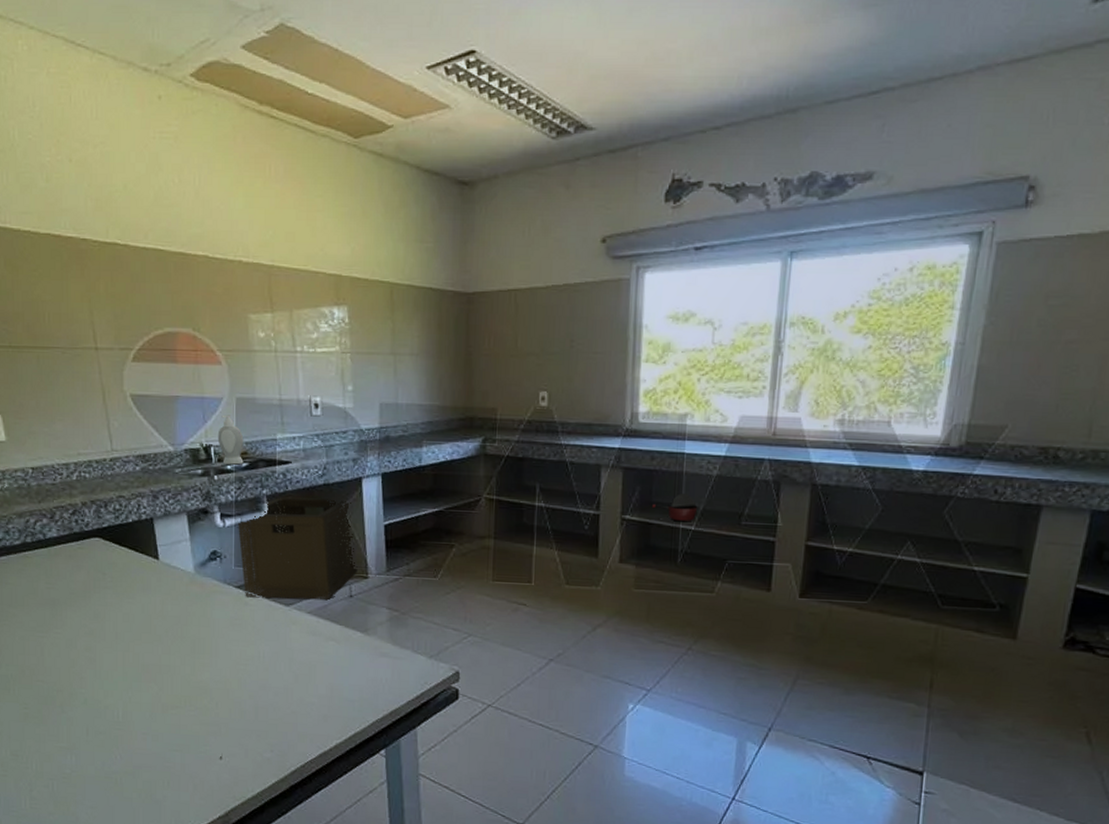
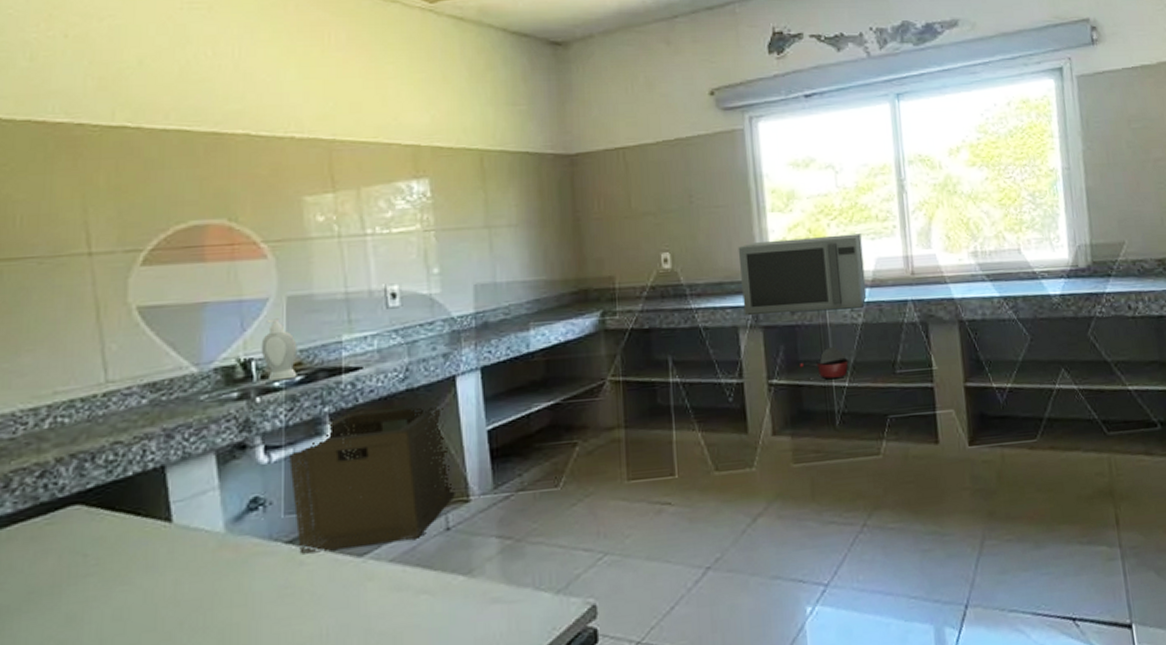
microwave: none [608,389,729,461] -> present [738,233,867,315]

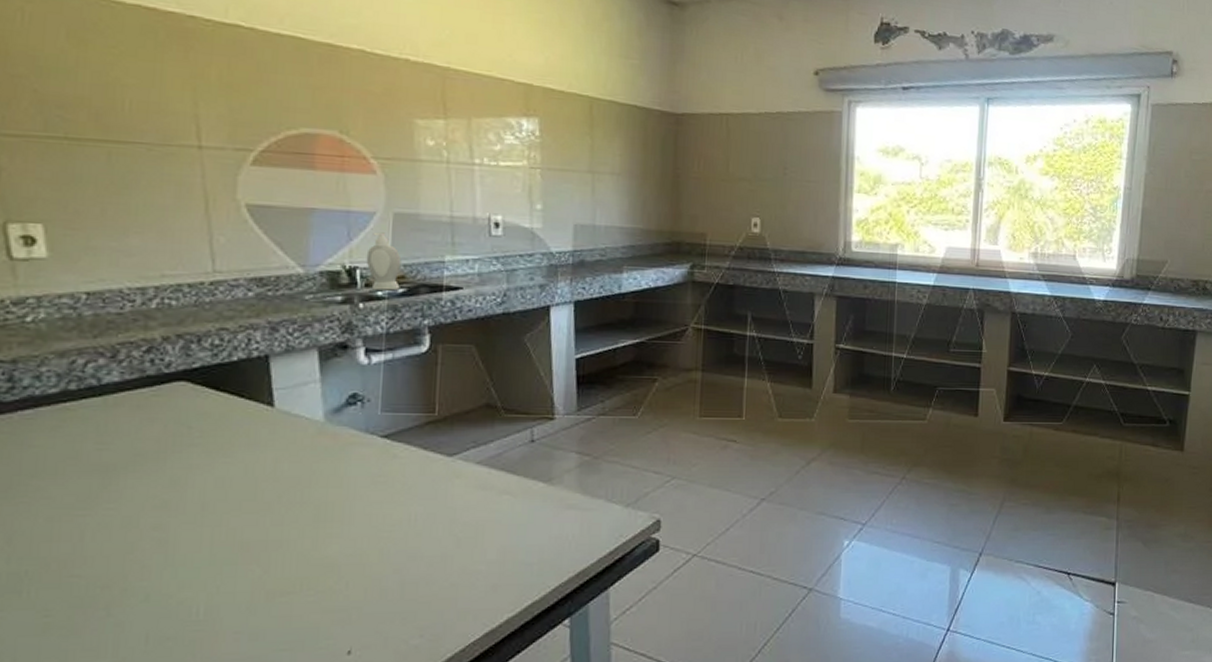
storage basket: present [288,404,455,555] -> none [387,328,542,449]
microwave: present [738,233,867,315] -> none [821,219,936,290]
saucepan: present [799,346,849,380] -> none [865,321,909,351]

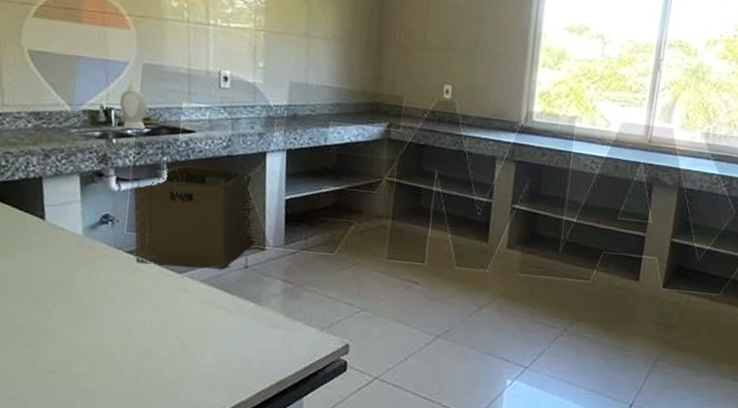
storage basket: none [387,328,542,449] -> present [133,165,255,269]

